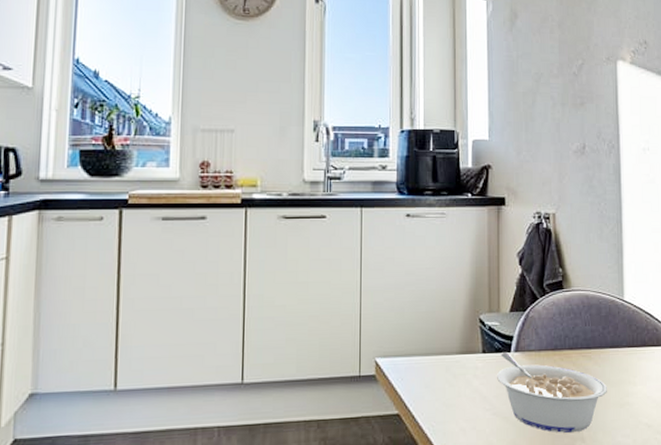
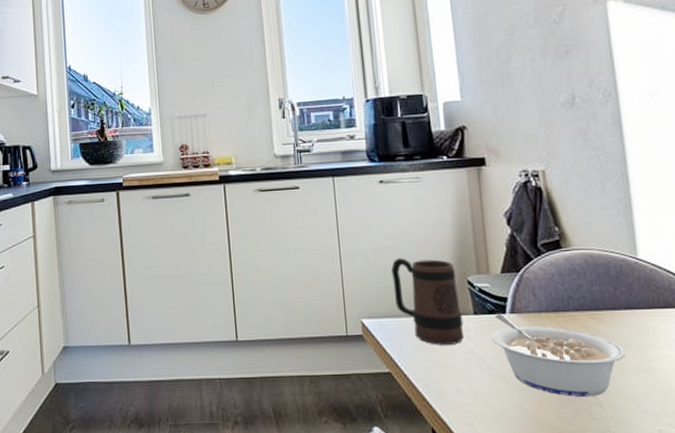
mug: none [410,294,472,385] -> present [391,257,464,345]

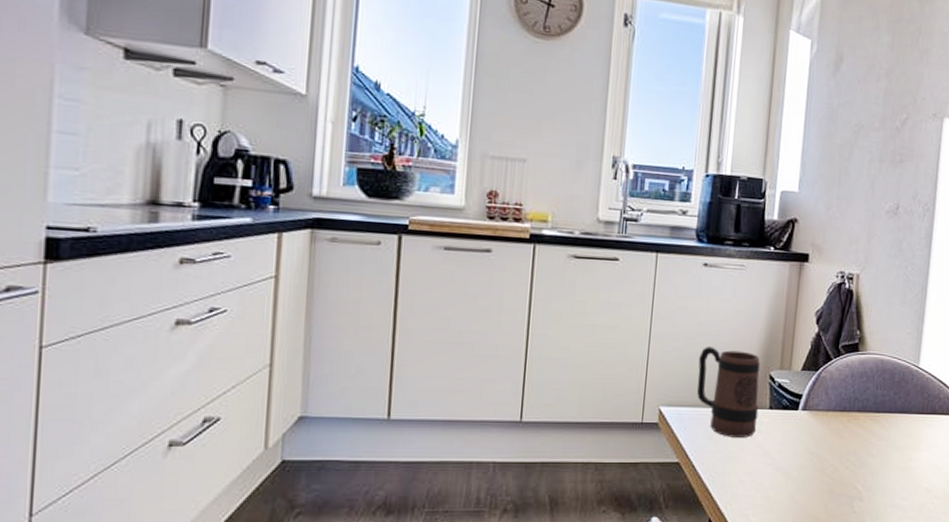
legume: present [492,313,625,397] -> none [782,409,891,492]

